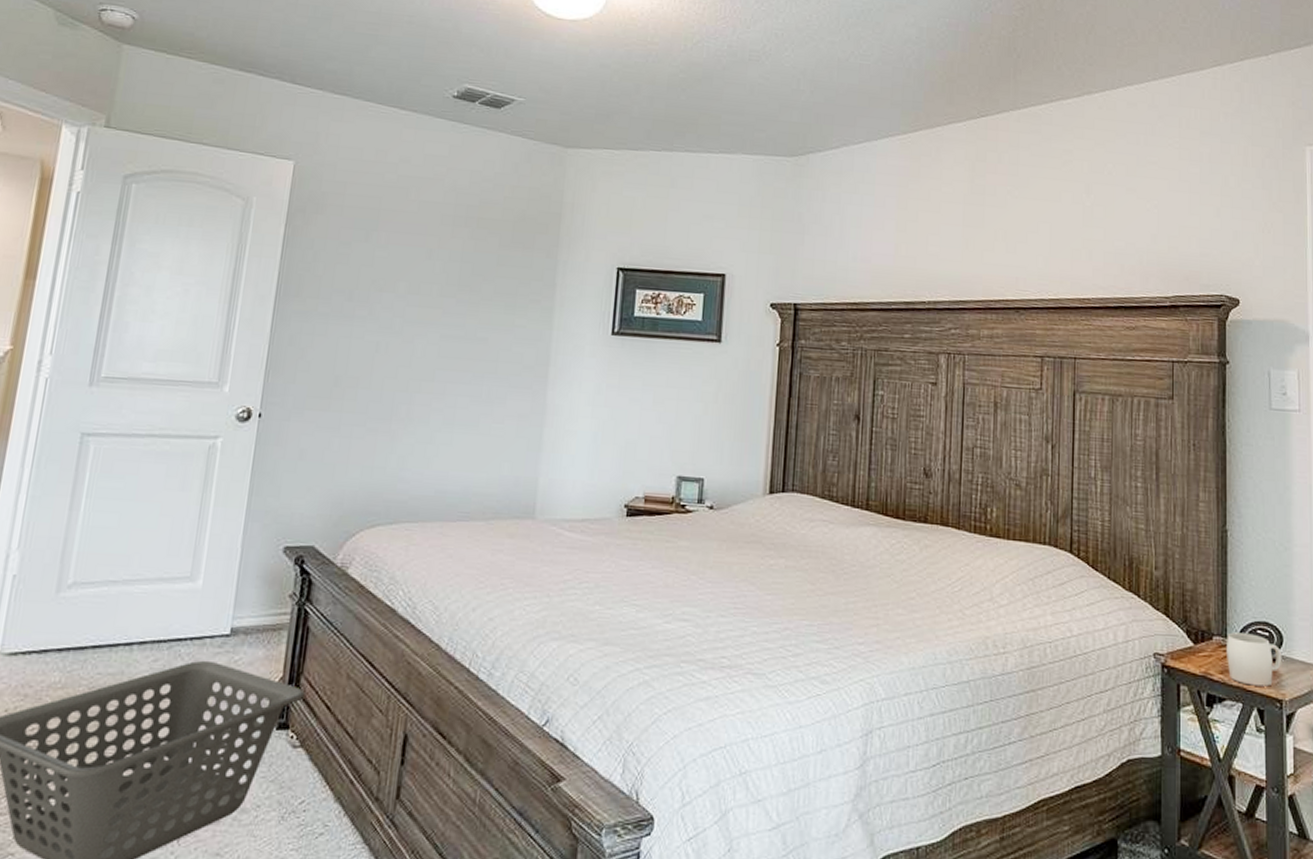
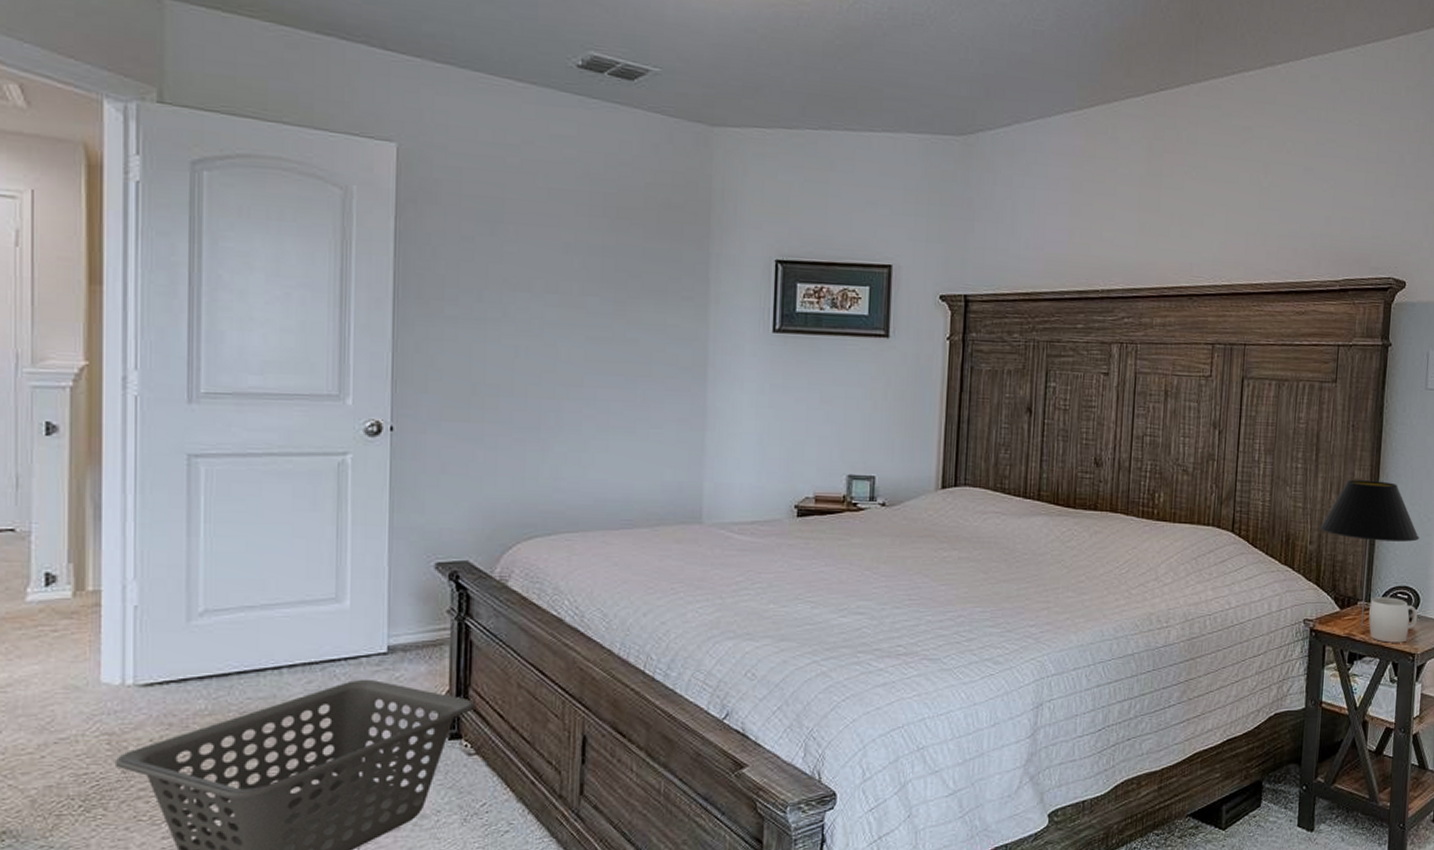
table lamp: none [1164,502,1276,665] -> present [1319,480,1419,627]

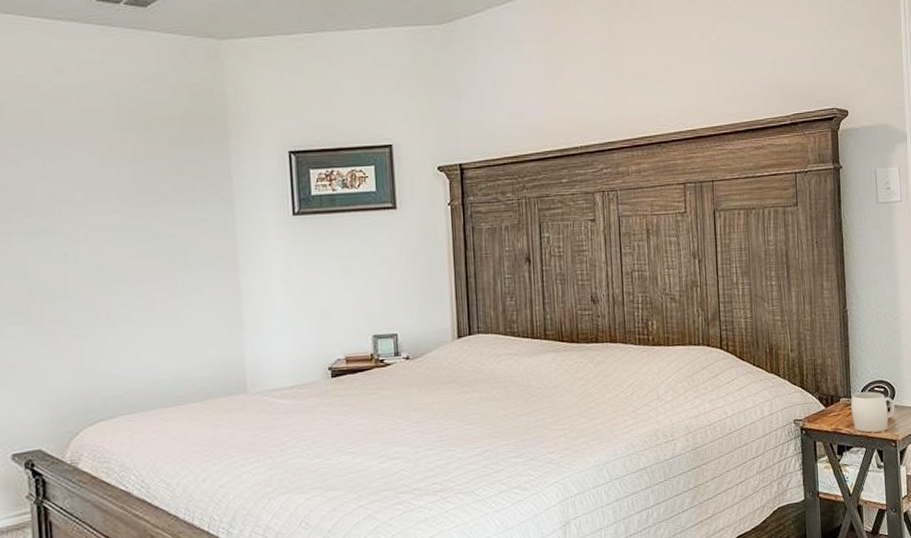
table lamp: present [1319,480,1419,627] -> none [798,289,888,421]

